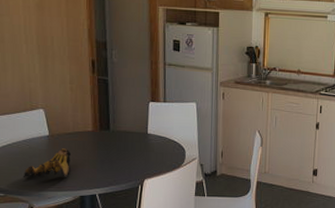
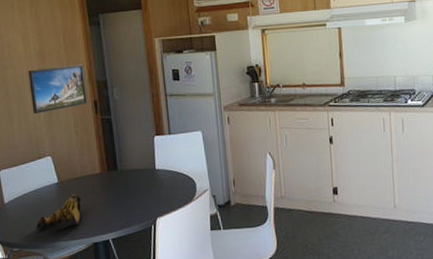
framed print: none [25,20,85,66] -> present [27,64,88,114]

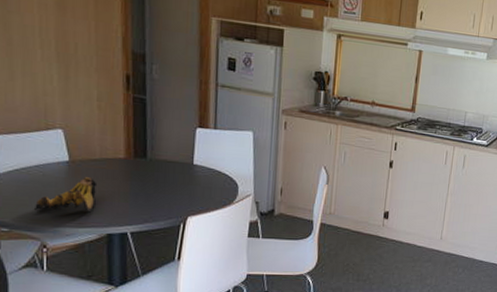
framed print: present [27,64,88,114] -> none [40,21,118,77]

